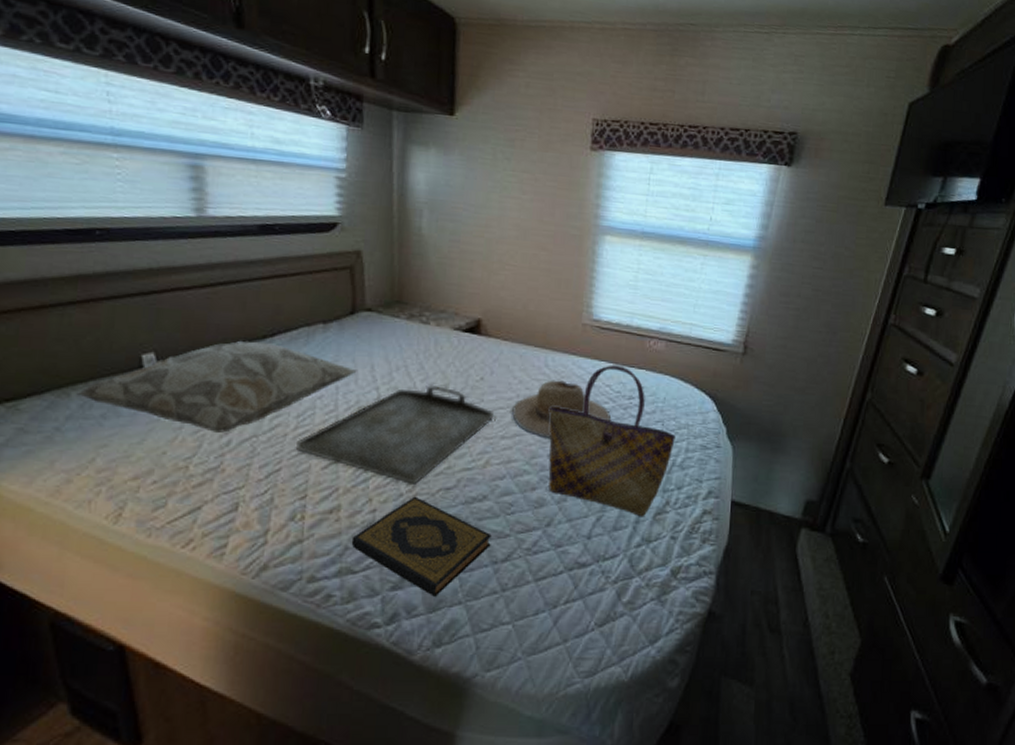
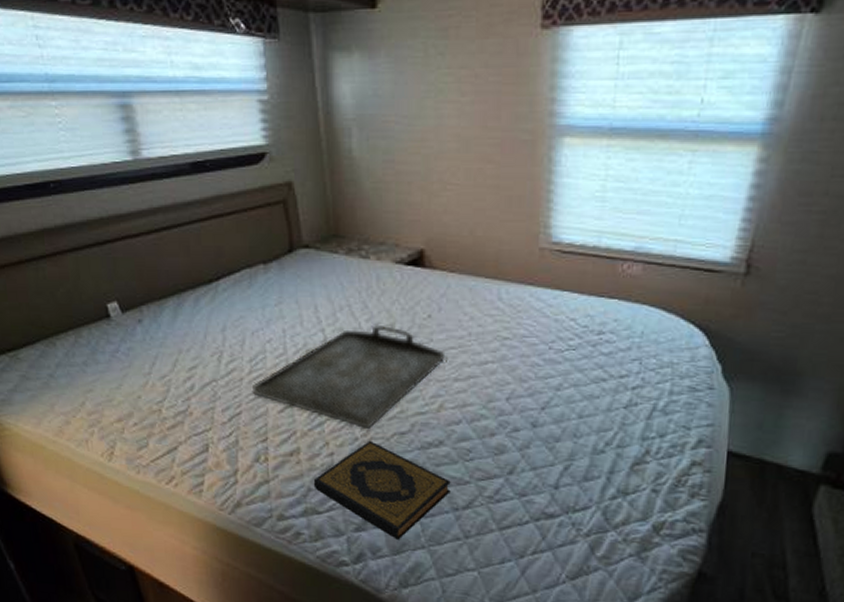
decorative pillow: present [76,340,357,433] -> none [60,285,301,378]
straw hat: present [512,380,612,438] -> none [464,315,578,380]
tote bag: present [548,365,676,517] -> none [506,295,657,468]

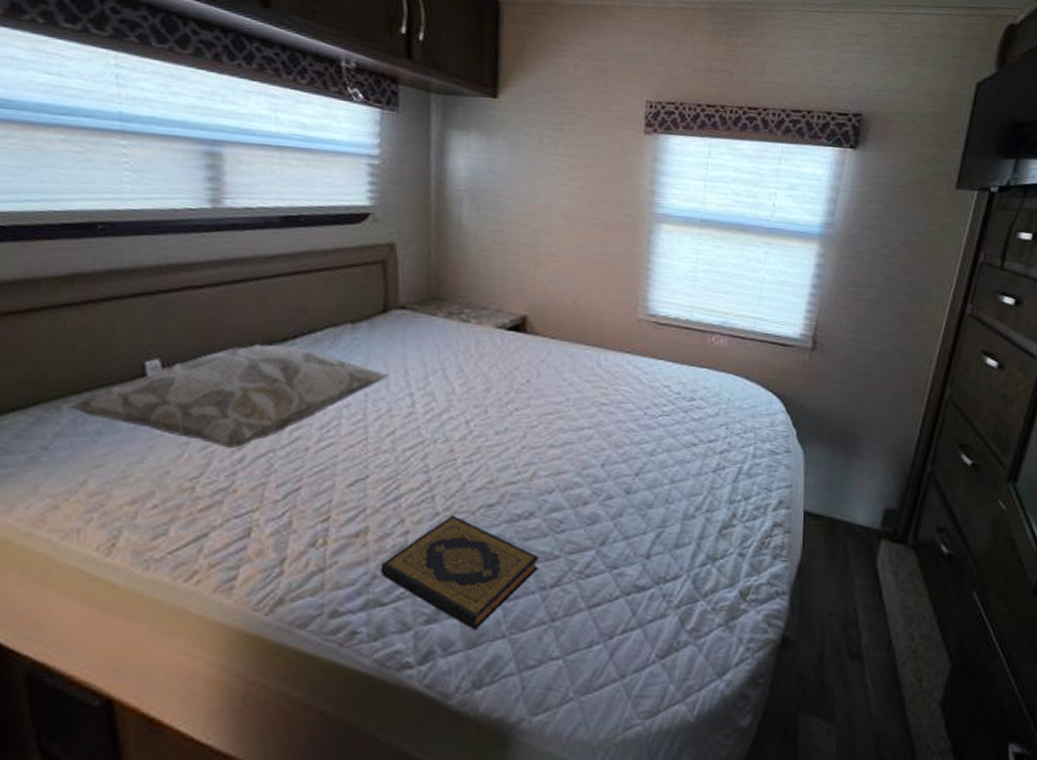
decorative pillow: none [60,285,301,378] -> present [68,343,389,448]
serving tray: present [252,324,446,429] -> none [317,389,542,502]

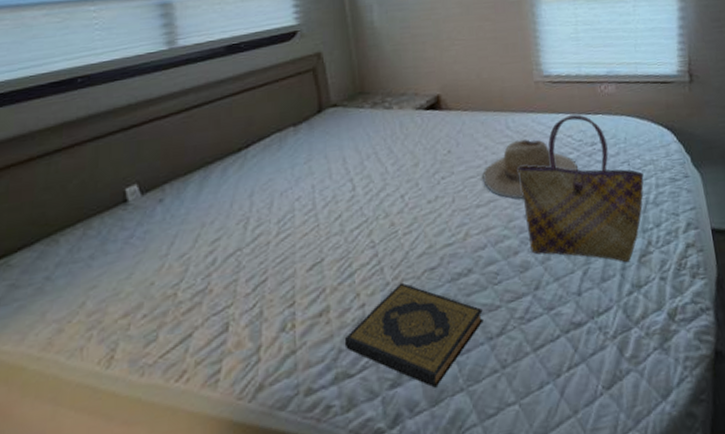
decorative pillow: present [68,343,389,448] -> none [65,154,330,254]
straw hat: none [561,381,671,446] -> present [482,139,579,199]
tote bag: none [602,363,741,532] -> present [518,114,644,263]

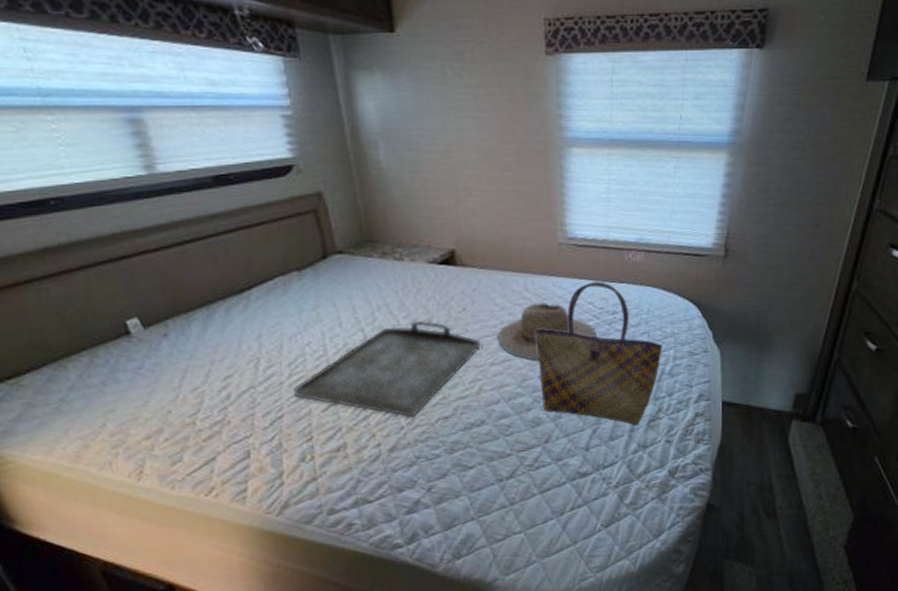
serving tray: none [279,166,467,272] -> present [293,320,482,417]
hardback book: present [344,282,484,388] -> none [362,428,495,516]

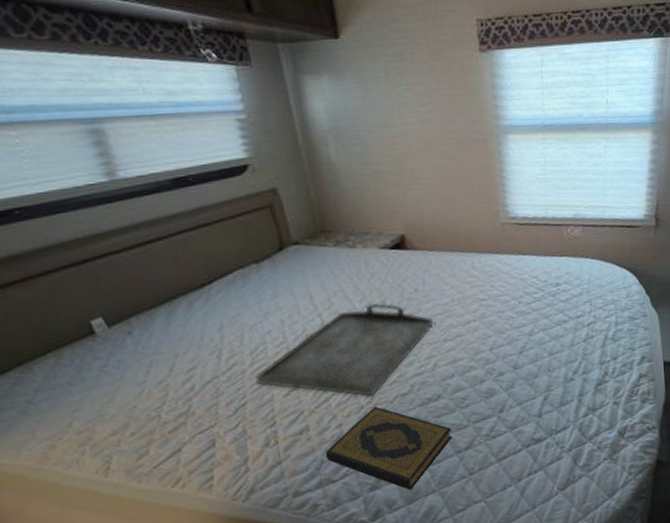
hardback book: none [362,428,495,516] -> present [325,406,453,490]
straw hat: present [498,302,597,360] -> none [449,279,543,334]
tote bag: present [535,281,662,426] -> none [484,256,605,390]

